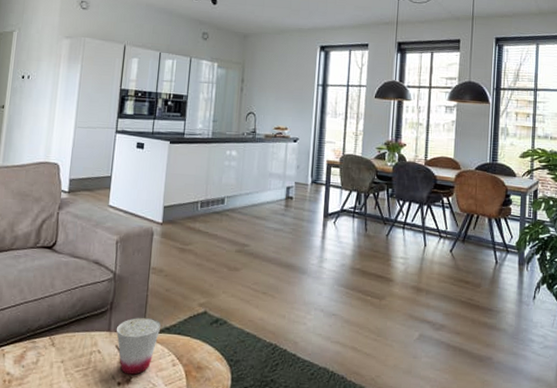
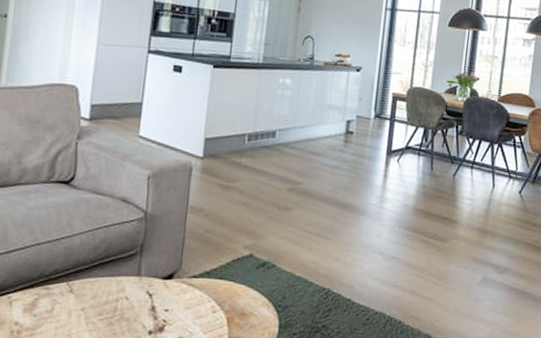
cup: present [116,317,162,375] -> none [147,260,201,323]

